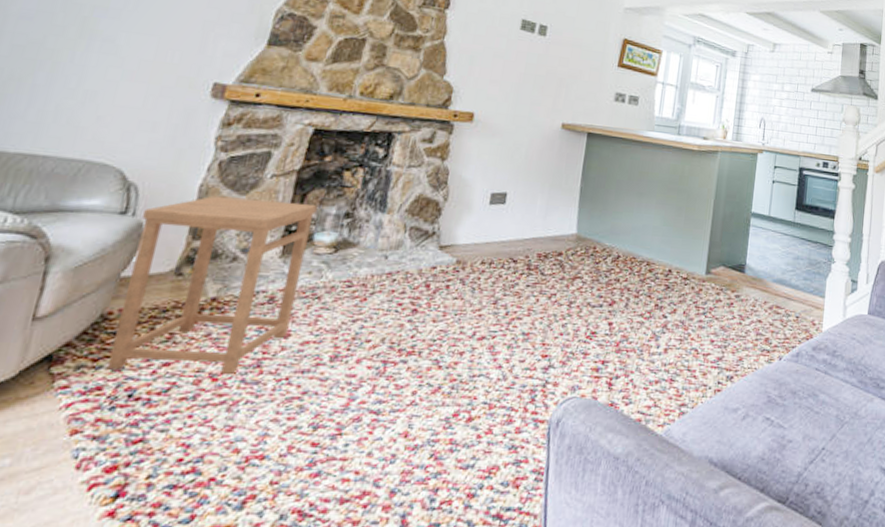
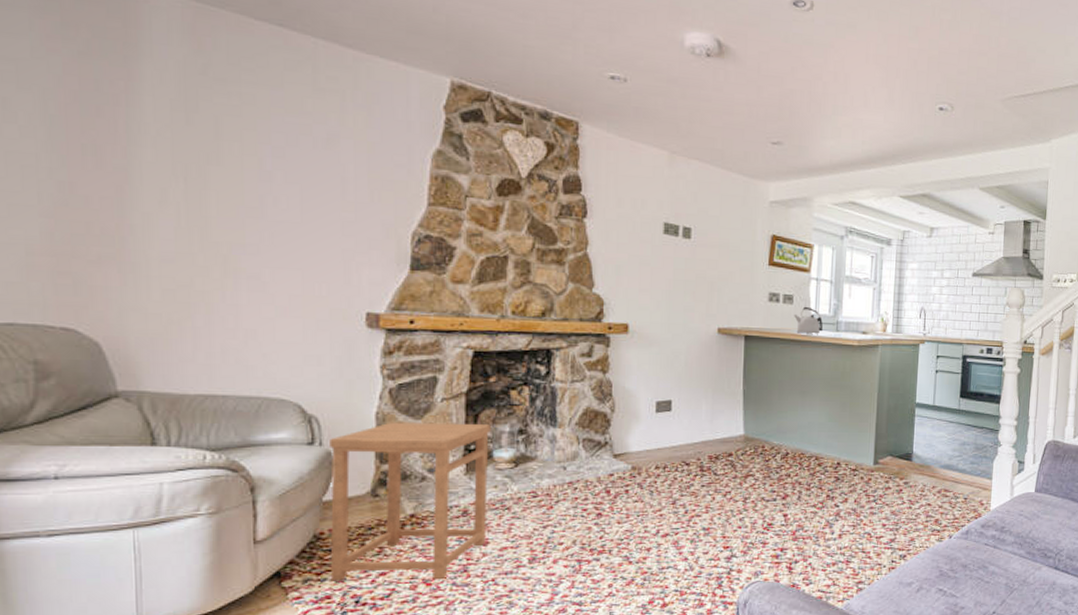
kettle: none [638,108,665,137] -> present [794,306,824,334]

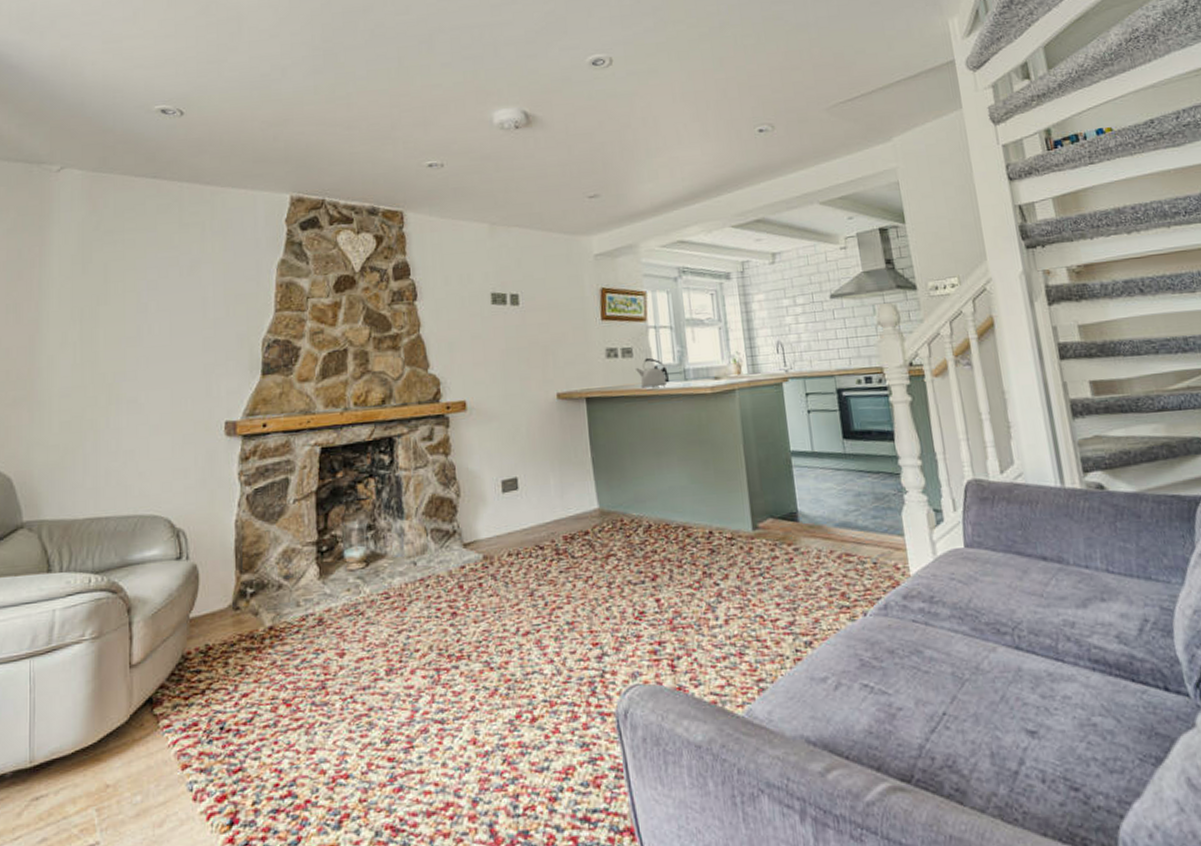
side table: present [330,422,491,581] -> none [195,523,342,706]

